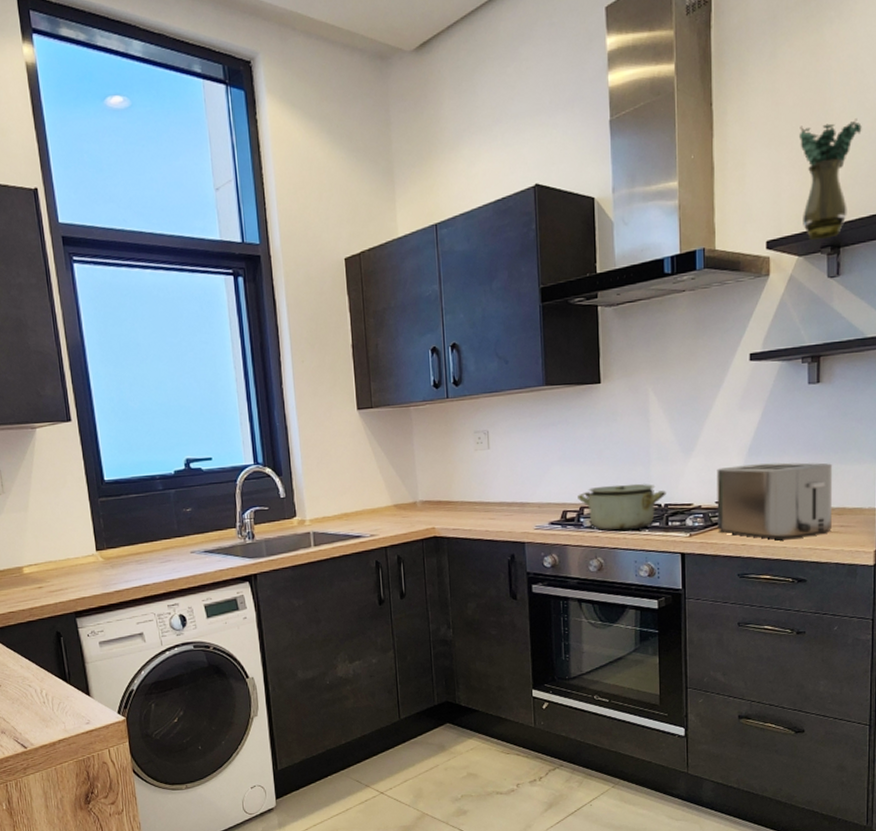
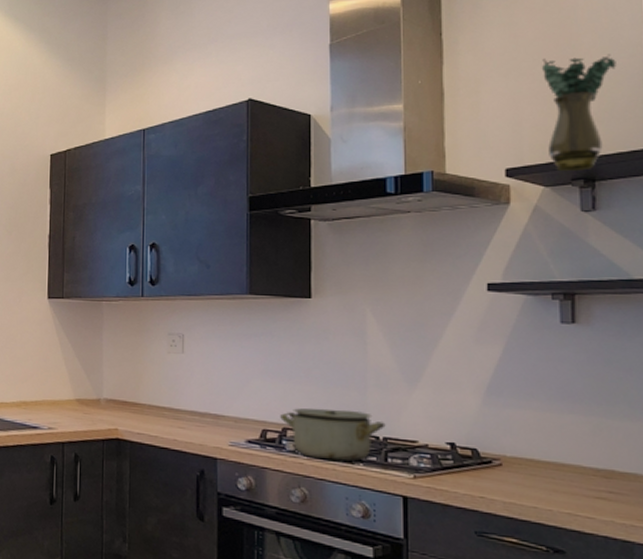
toaster: present [716,462,833,541] -> none [447,404,597,500]

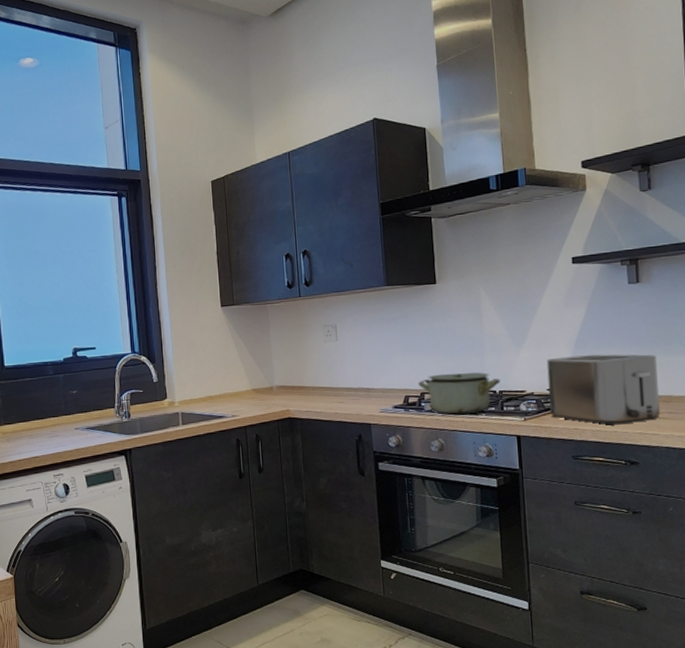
toaster: none [447,404,597,500] -> present [546,354,660,425]
vase: present [541,54,616,172] -> none [605,58,662,160]

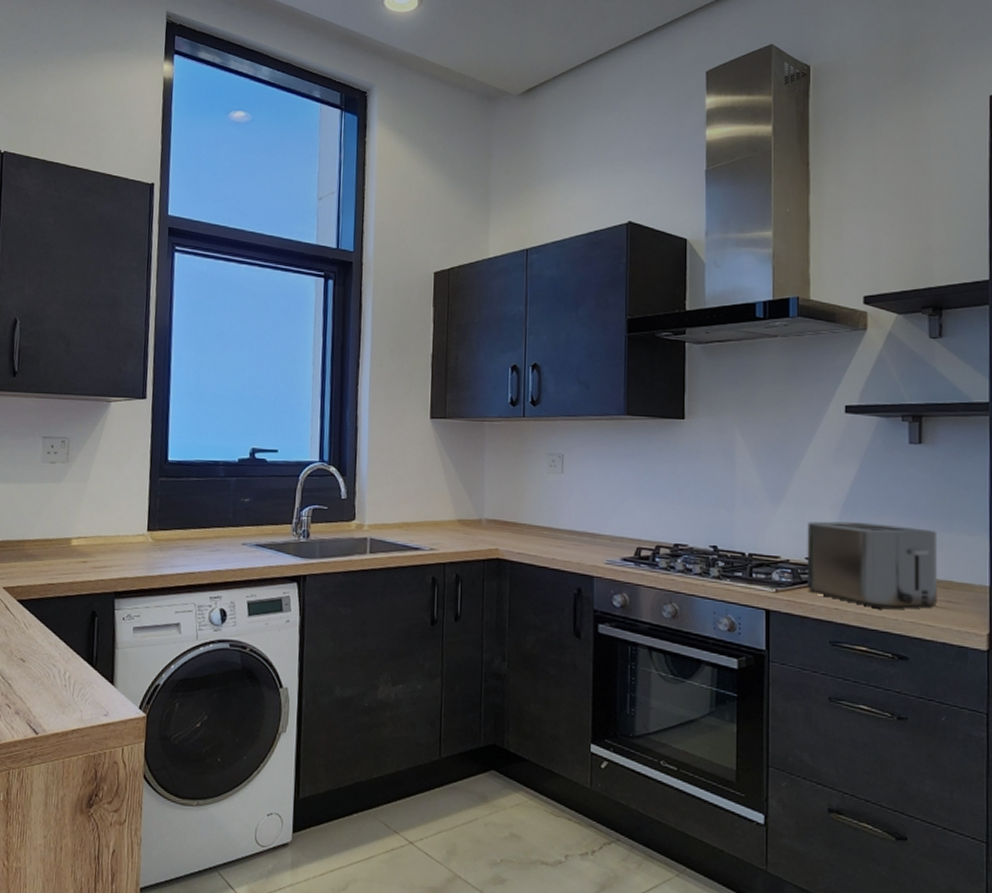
cooking pot: present [418,372,501,414] -> none [654,526,751,577]

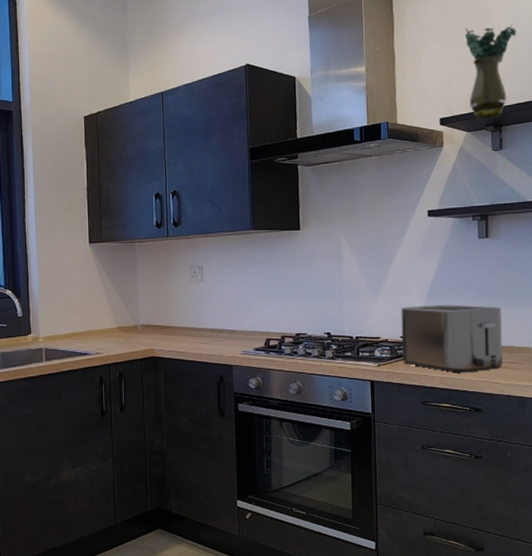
vase: none [897,189,963,301] -> present [464,24,516,120]

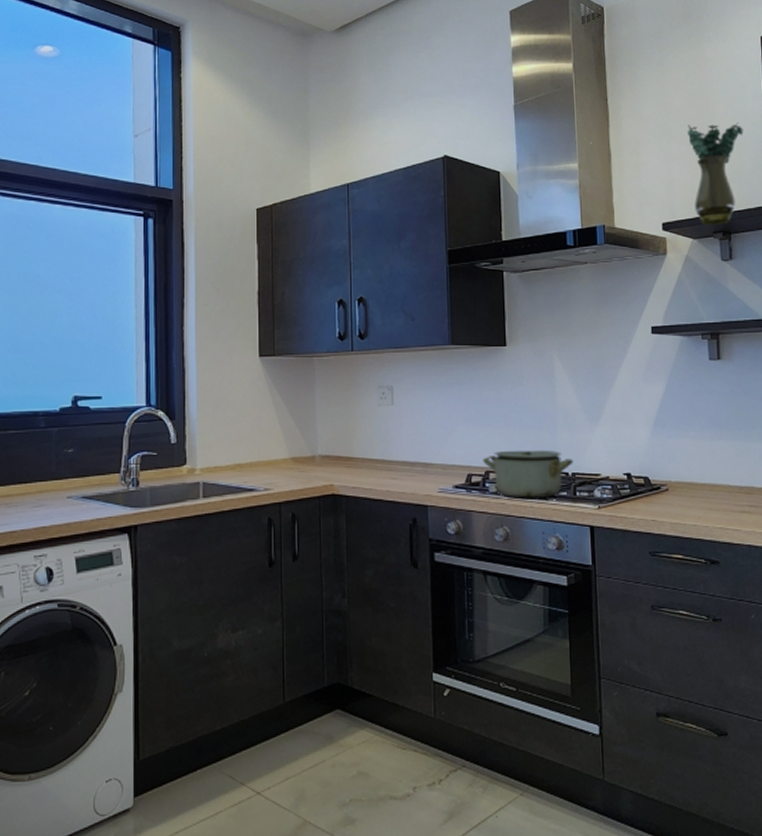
cooking pot: none [279,317,357,358] -> present [483,449,574,498]
toaster: present [401,304,503,373] -> none [623,437,742,518]

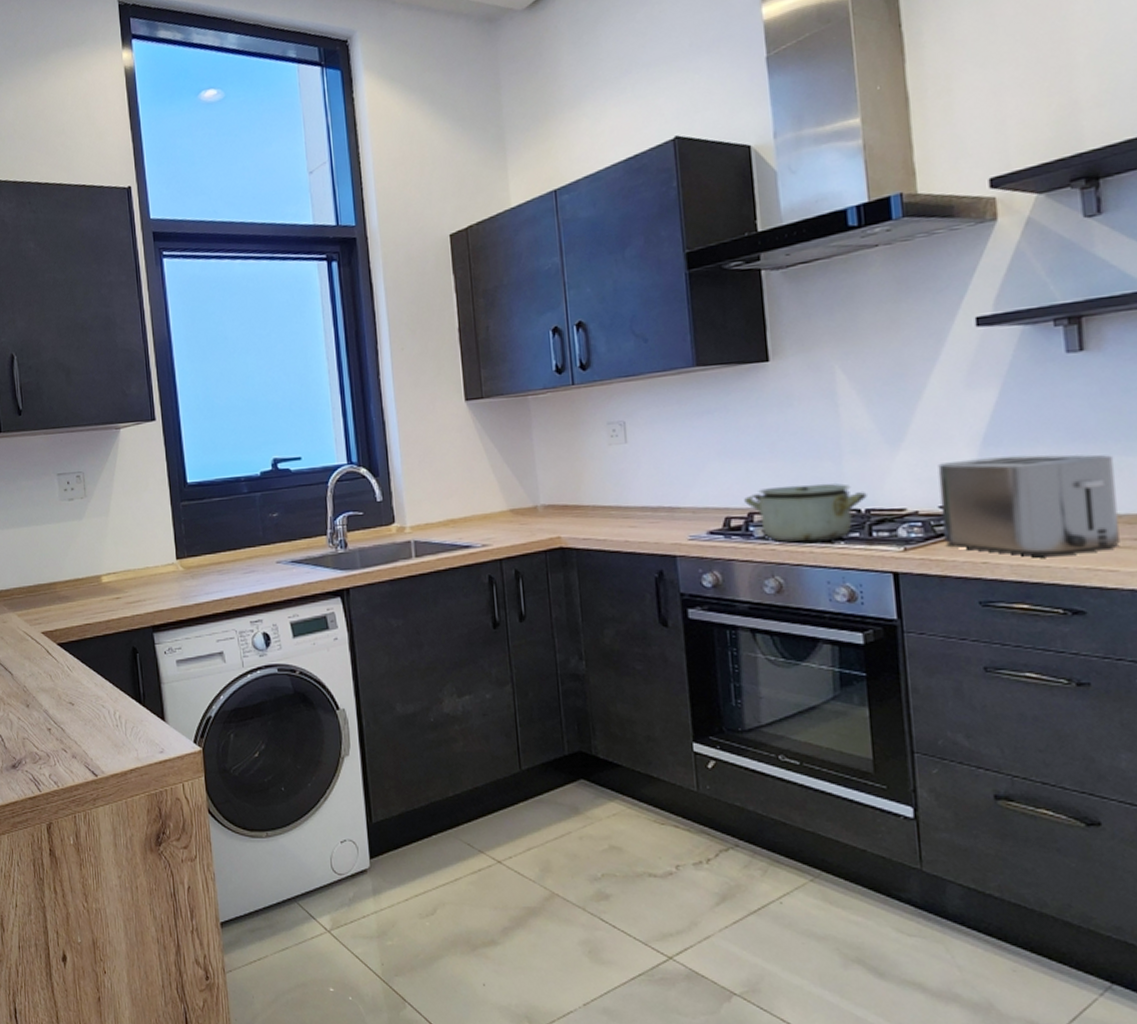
toaster: none [623,437,742,518] -> present [938,454,1120,558]
vase: present [687,122,744,226] -> none [1025,20,1118,173]

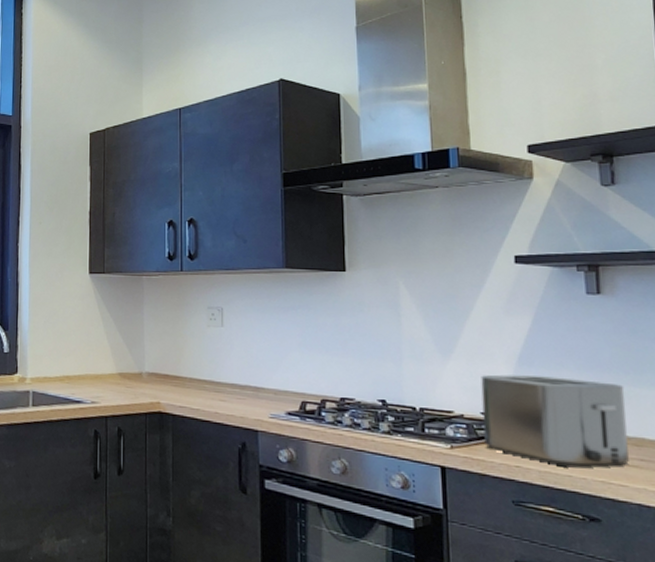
cooking pot: present [744,483,867,543] -> none [319,379,422,433]

